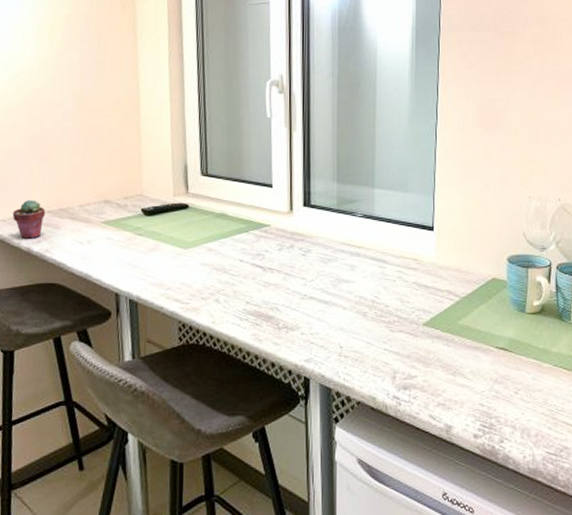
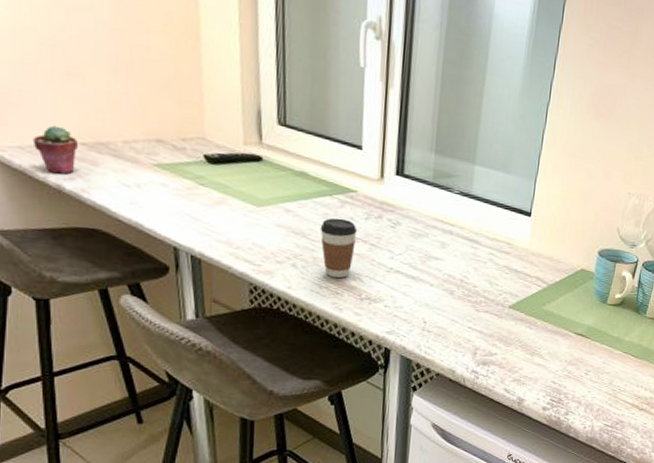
coffee cup: none [239,252,272,310] -> present [320,218,358,279]

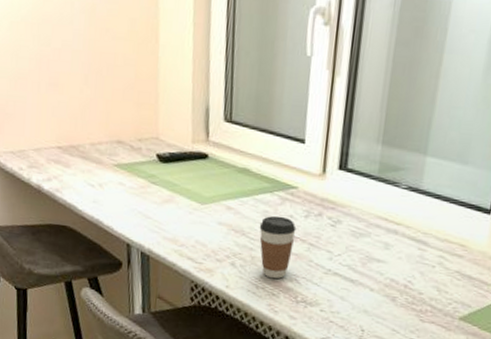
potted succulent: present [32,125,79,175] -> none [21,131,56,176]

